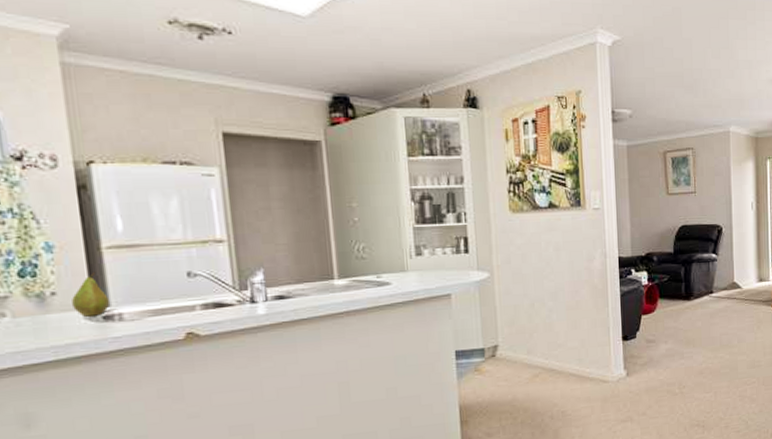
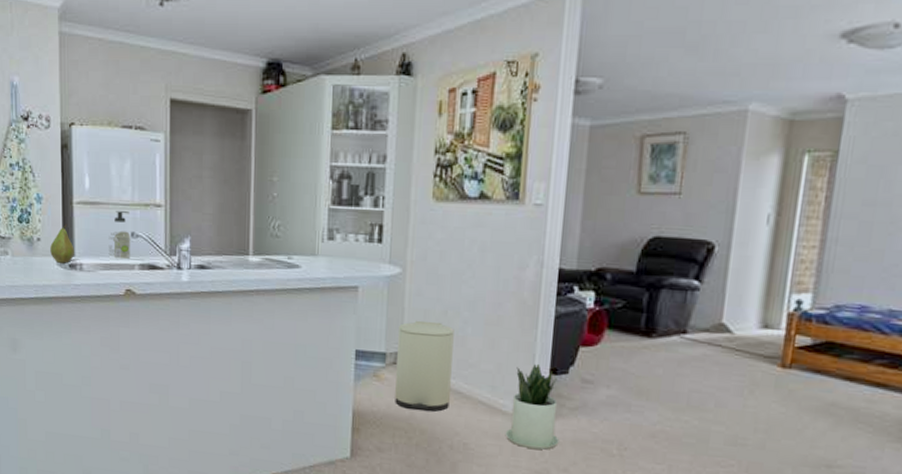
soap dispenser: none [156,251,189,302] -> present [108,211,131,260]
pedal bin: none [493,314,546,394] -> present [395,320,454,412]
planter: none [594,334,636,404] -> present [505,363,560,450]

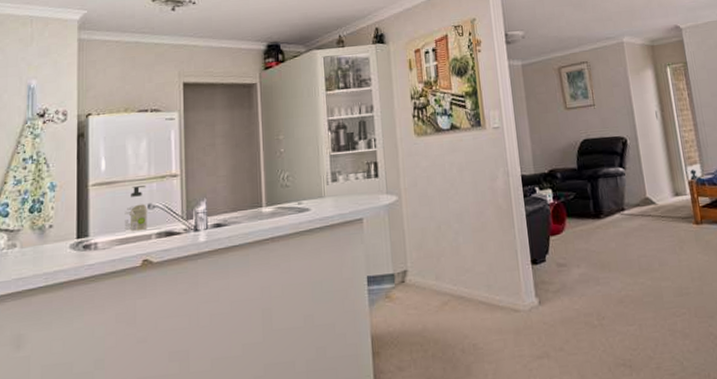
fruit: present [50,223,74,263] -> none [63,206,89,246]
pedal bin: present [395,320,454,412] -> none [402,237,455,323]
planter: present [505,363,560,450] -> none [504,257,551,336]

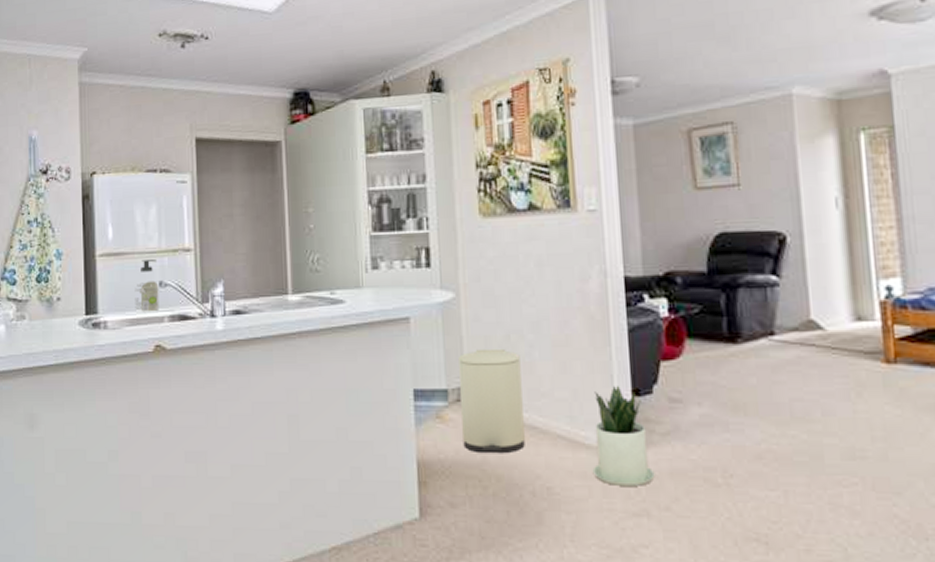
pedal bin: none [402,237,455,323] -> present [459,348,525,454]
planter: none [504,257,551,336] -> present [592,385,655,486]

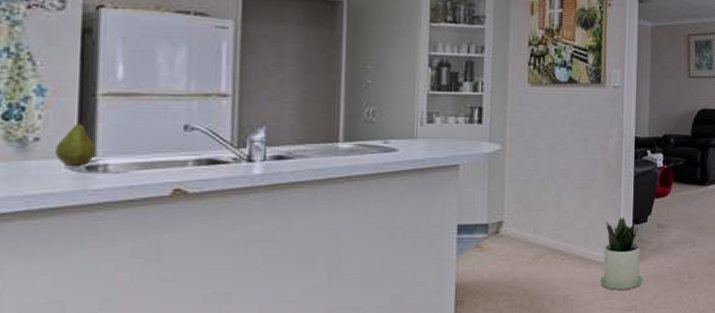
fruit: none [71,278,98,323] -> present [55,118,96,166]
soap dispenser: present [134,259,159,312] -> none [149,102,183,156]
pedal bin: present [459,348,525,454] -> none [498,190,551,274]

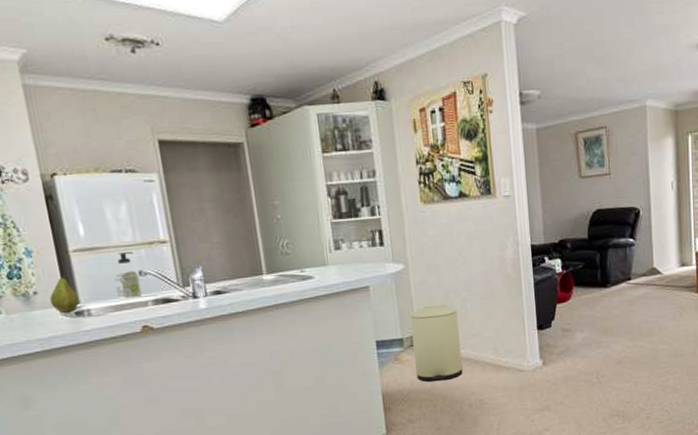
soap dispenser: none [149,102,183,156] -> present [114,252,142,299]
pedal bin: none [498,190,551,274] -> present [410,304,463,382]
planter: present [599,216,643,290] -> none [511,323,553,393]

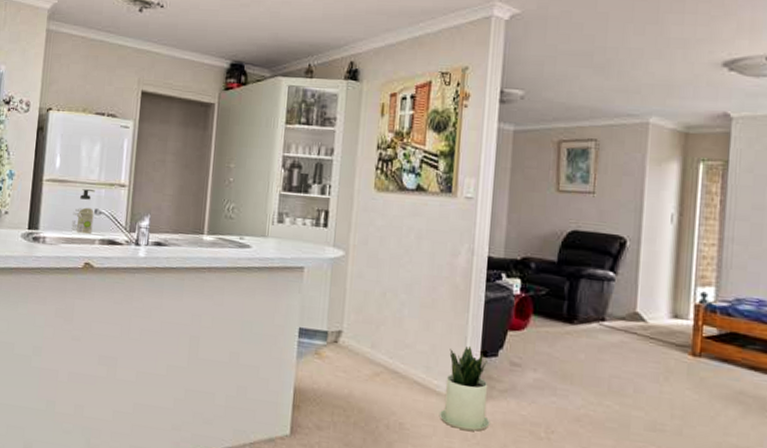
fruit: present [50,272,80,313] -> none [16,198,39,236]
pedal bin: present [410,304,463,382] -> none [335,301,392,391]
planter: none [511,323,553,393] -> present [439,345,490,431]

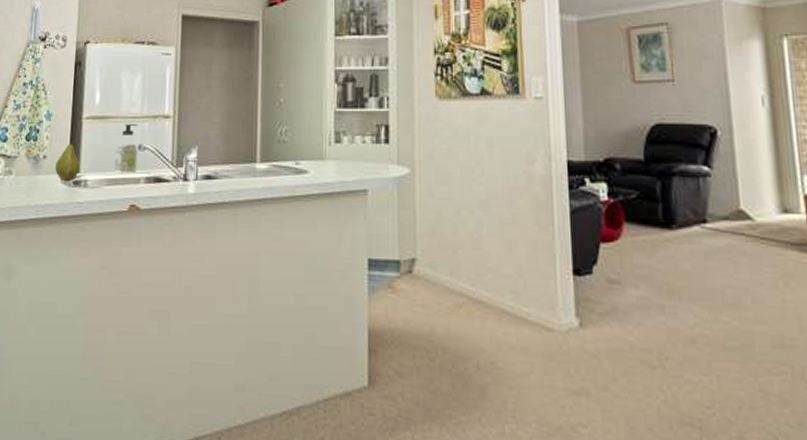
fruit: none [16,198,39,236] -> present [55,139,80,180]
planter: present [439,345,490,431] -> none [534,264,594,365]

